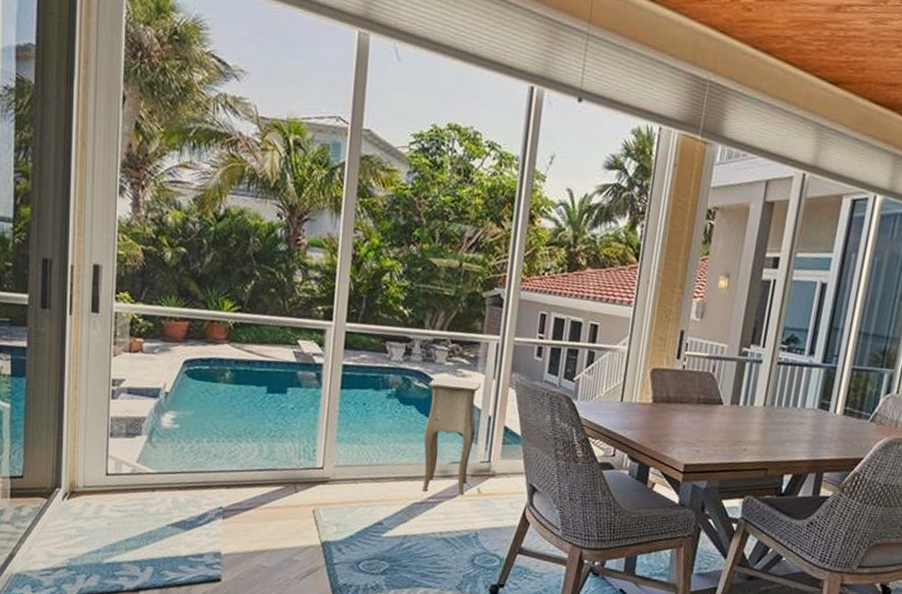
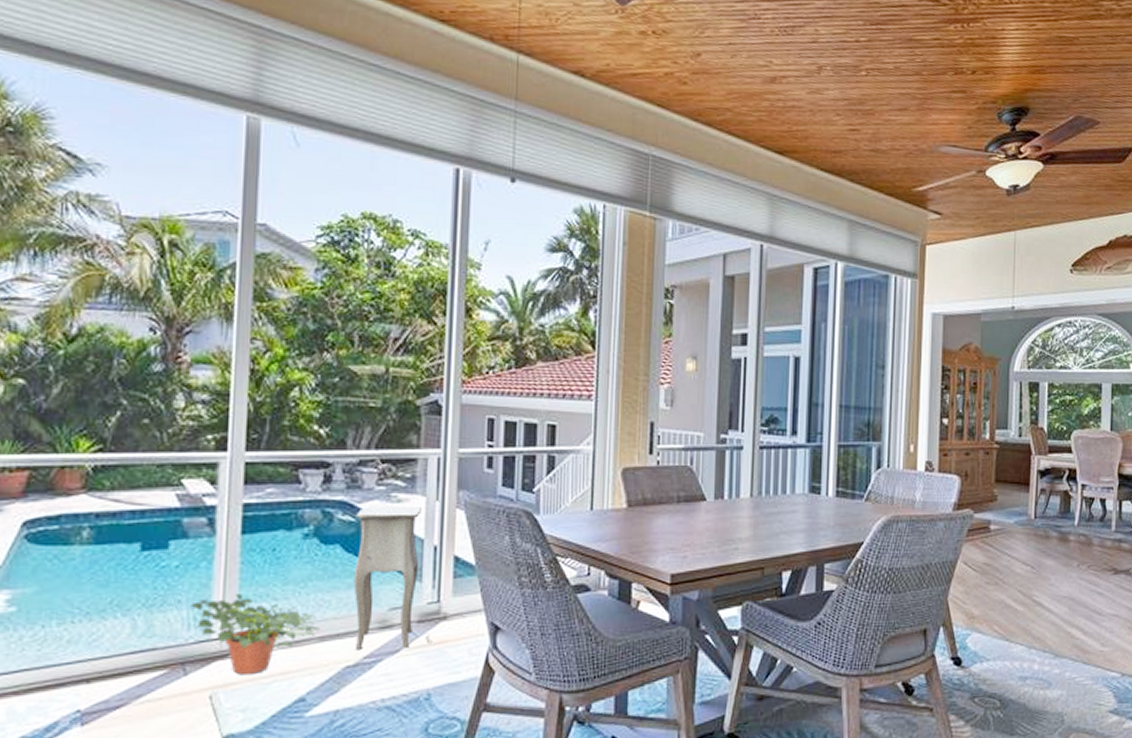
potted plant: none [301,435,396,499] -> present [190,594,320,676]

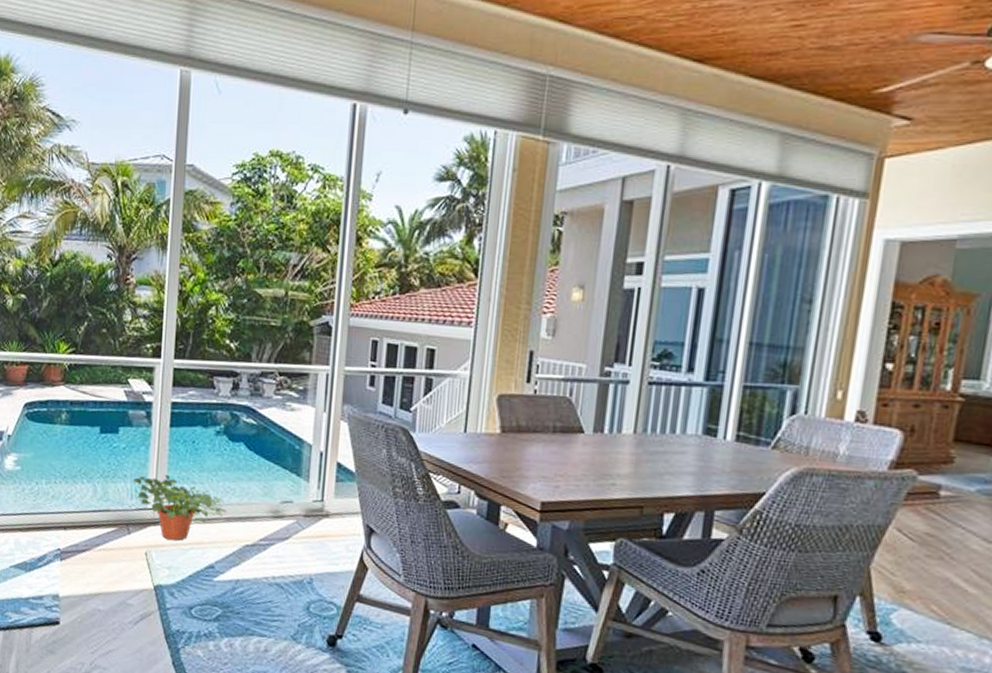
side table: present [353,505,432,651] -> none [253,412,316,537]

